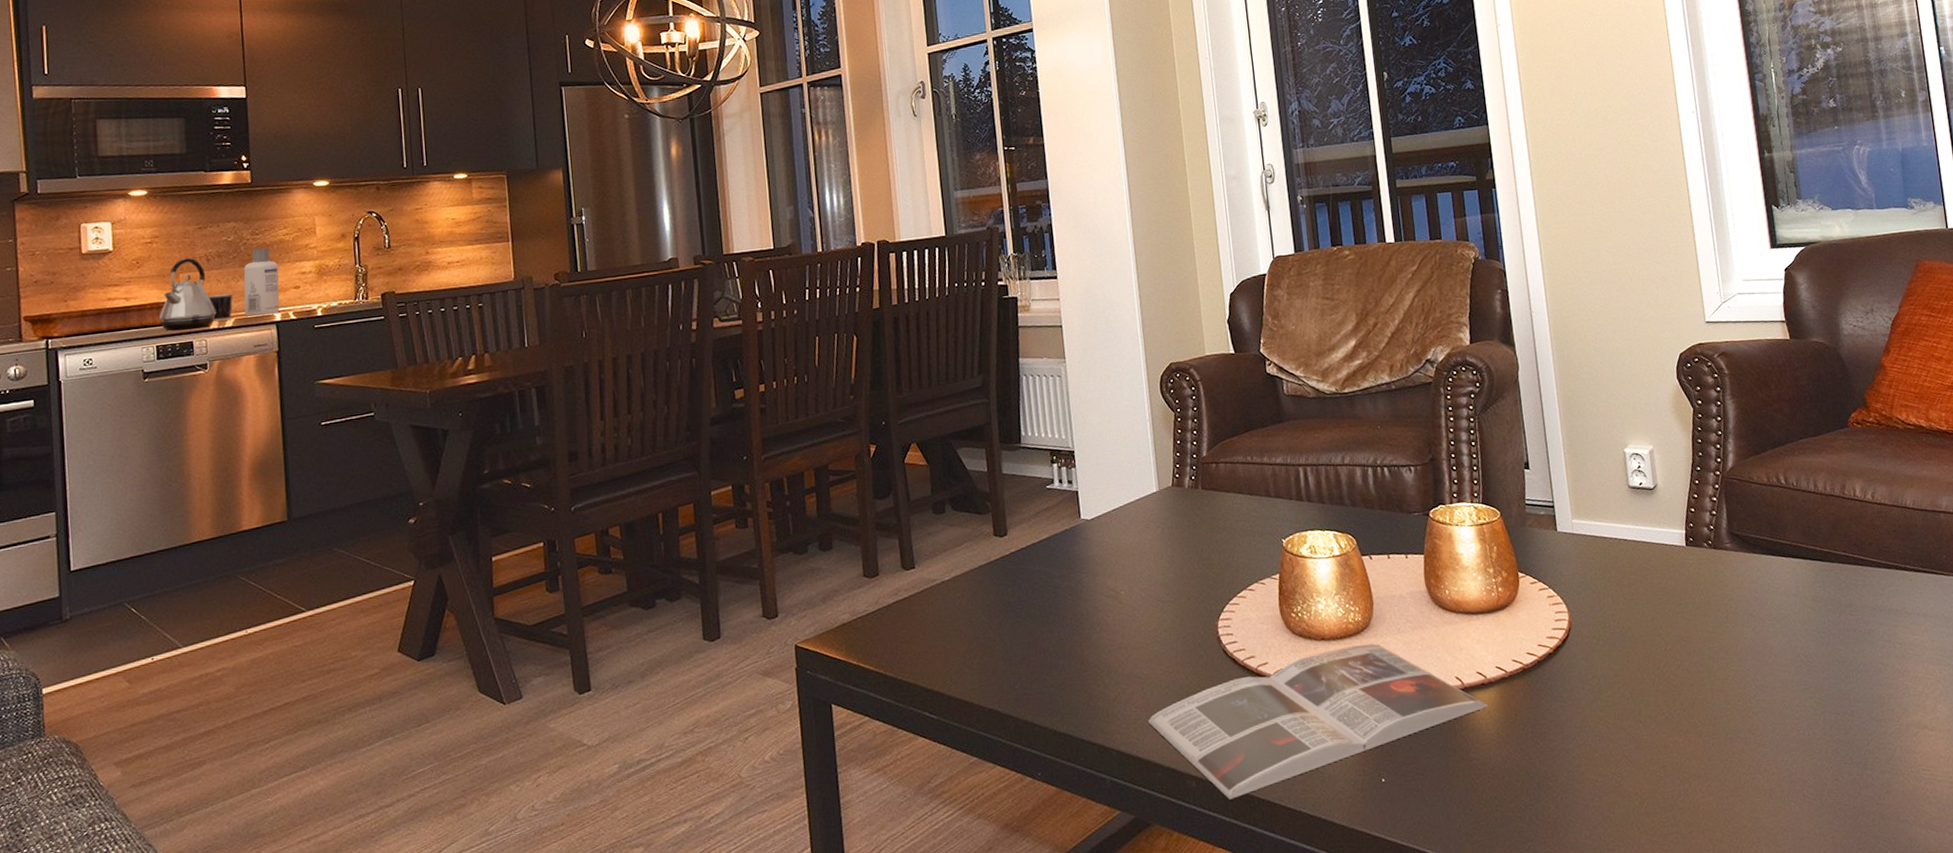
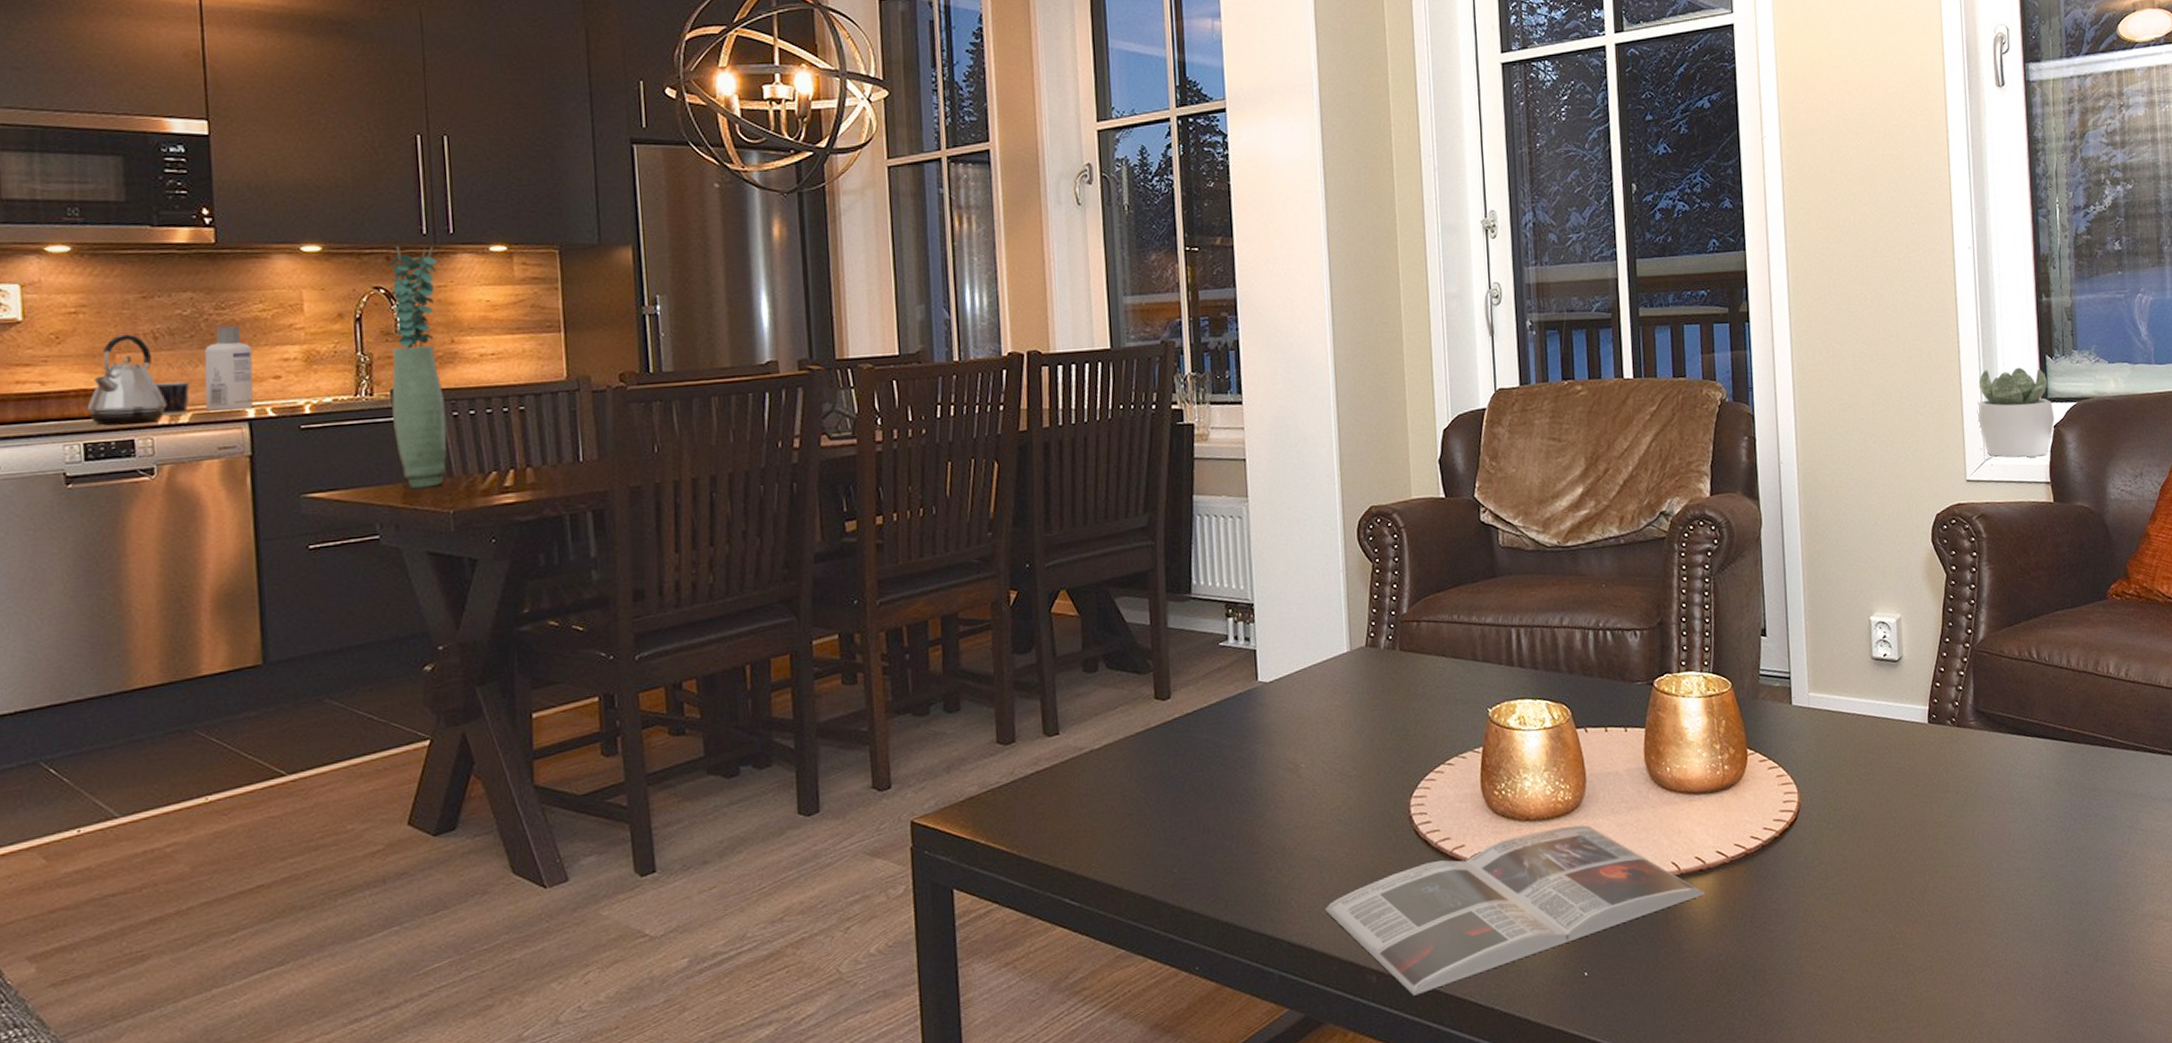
vase: none [378,177,425,375] -> present [388,246,448,490]
succulent plant: none [1710,217,1785,301] -> present [1977,367,2055,459]

